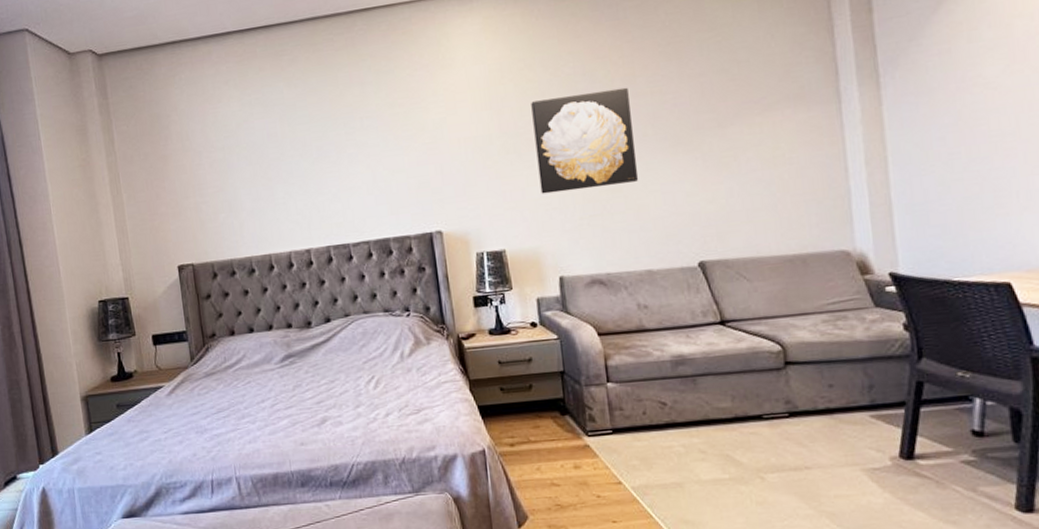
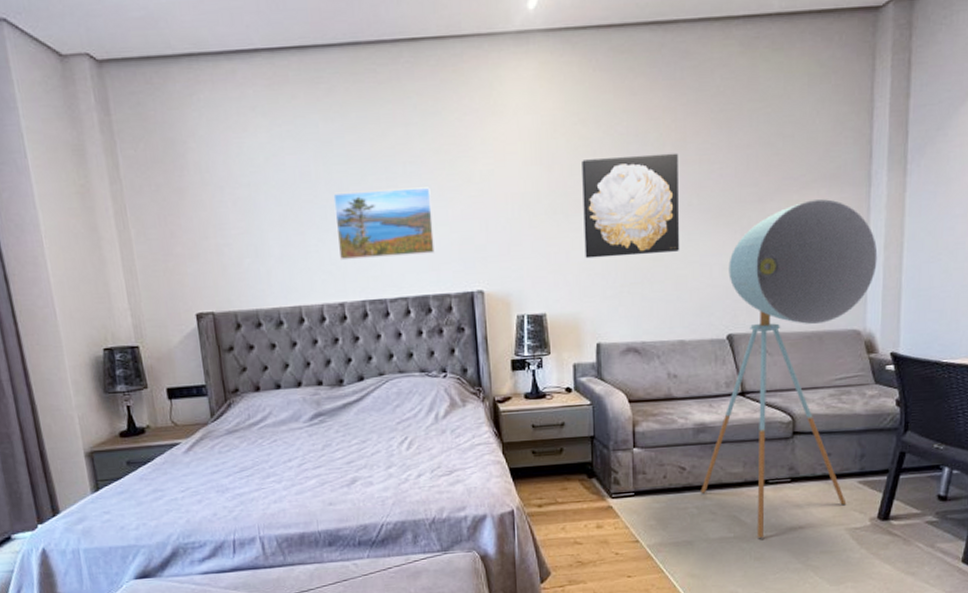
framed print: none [298,138,393,211] -> present [333,187,435,261]
floor lamp: none [686,119,860,481] -> present [701,199,878,539]

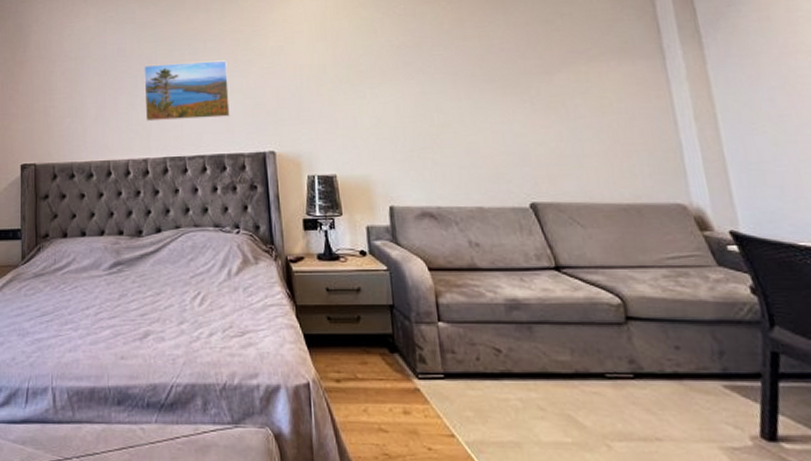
wall art: present [582,153,680,259] -> none [364,30,468,124]
floor lamp: present [701,199,878,539] -> none [521,71,714,450]

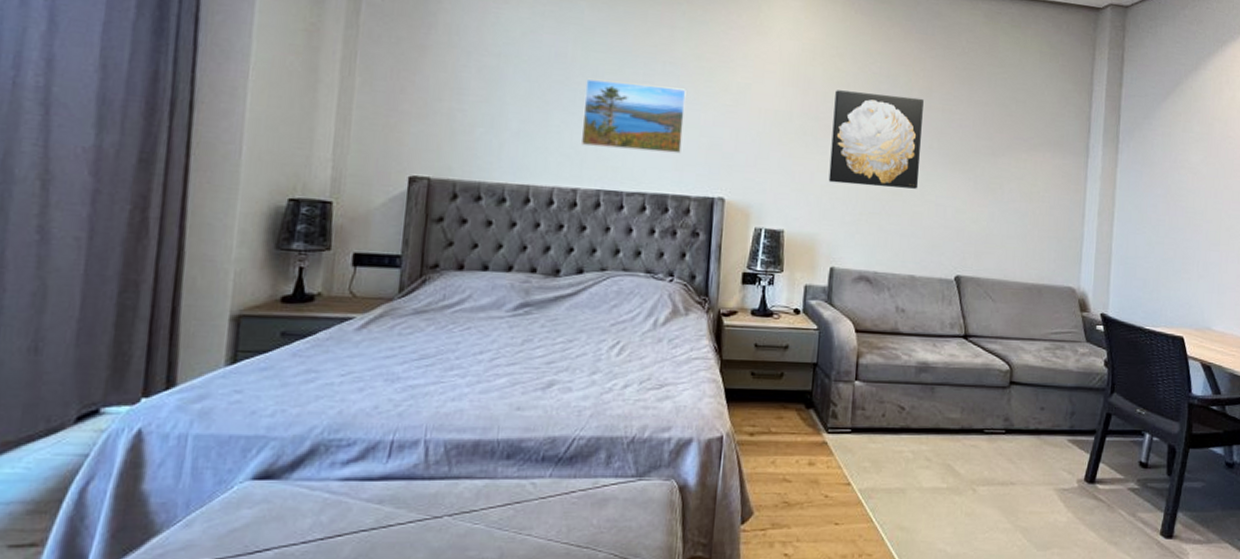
wall art: none [364,30,468,124] -> present [828,90,924,189]

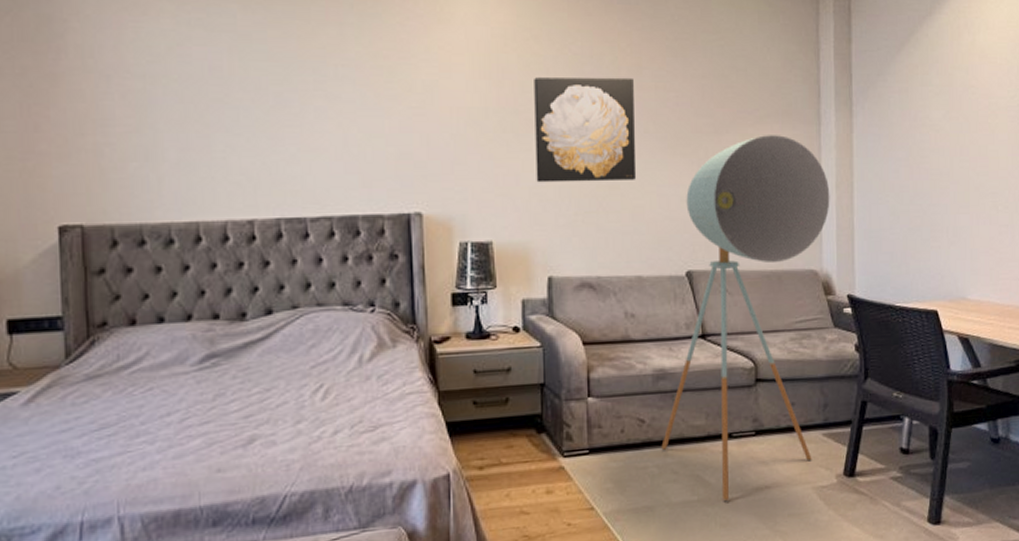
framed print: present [580,78,686,154] -> none [249,92,367,171]
floor lamp: none [917,161,1092,493] -> present [661,135,830,502]

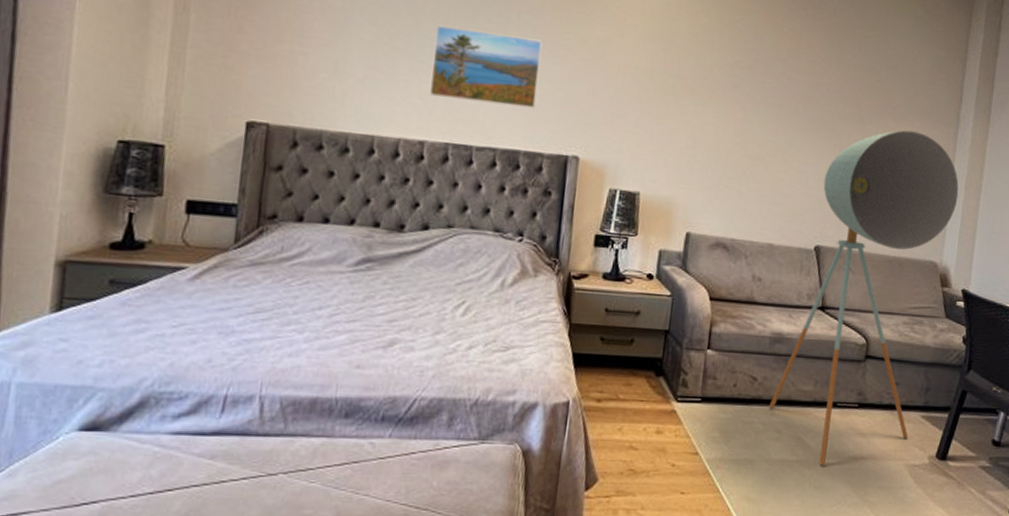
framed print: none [249,92,367,171] -> present [429,25,543,108]
wall art: present [534,77,637,183] -> none [688,47,791,154]

